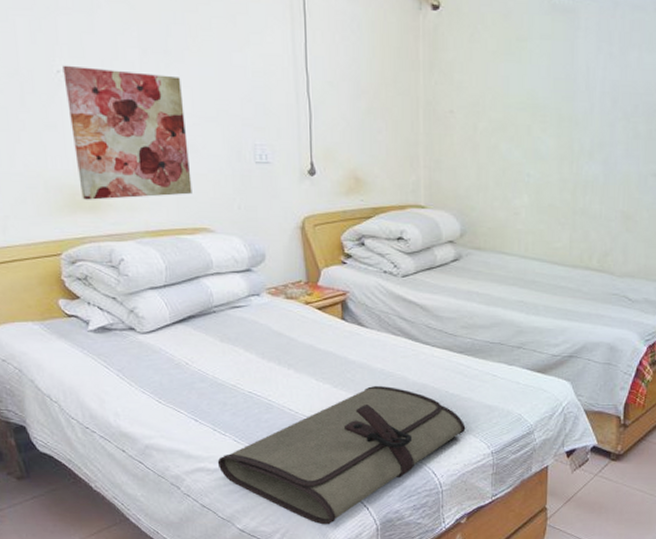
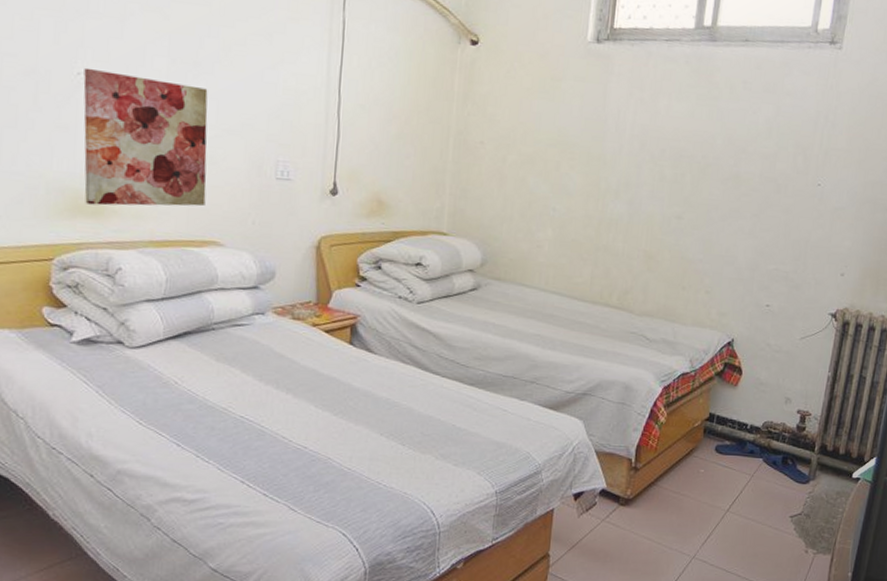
tool roll: present [217,386,466,525] -> none [196,416,471,567]

